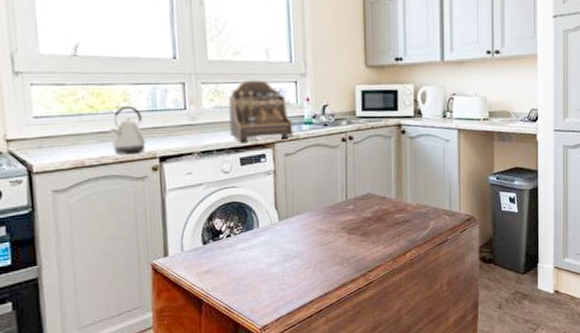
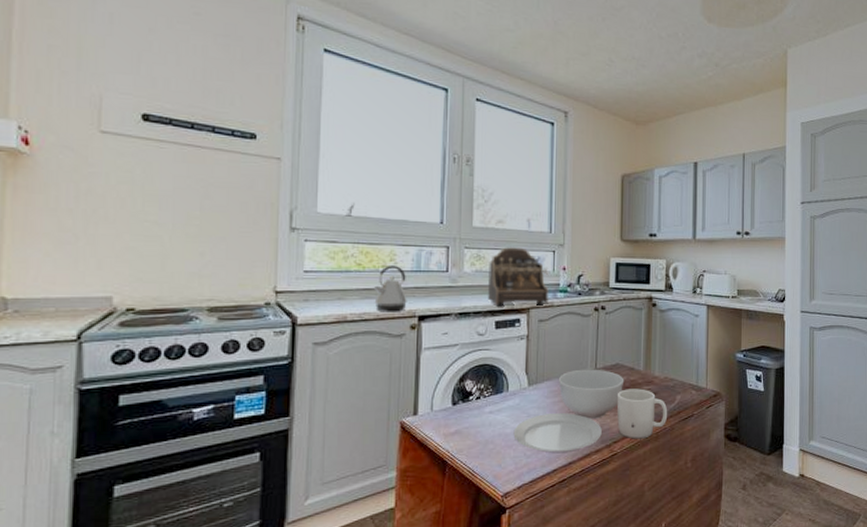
plate: none [267,245,356,286] -> present [513,413,602,454]
bowl: none [309,200,377,250] -> present [558,369,625,419]
mug: none [369,217,422,267] -> present [616,388,668,439]

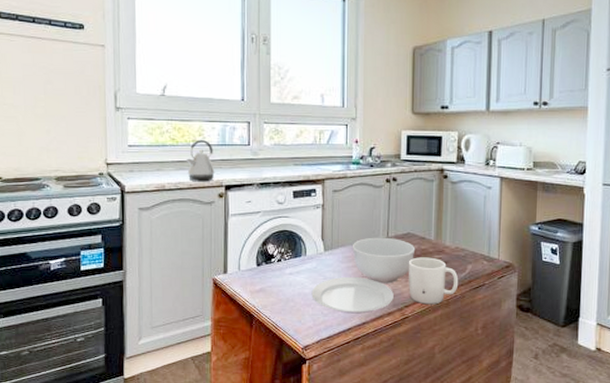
spice rack: present [487,247,549,307] -> none [285,122,342,178]

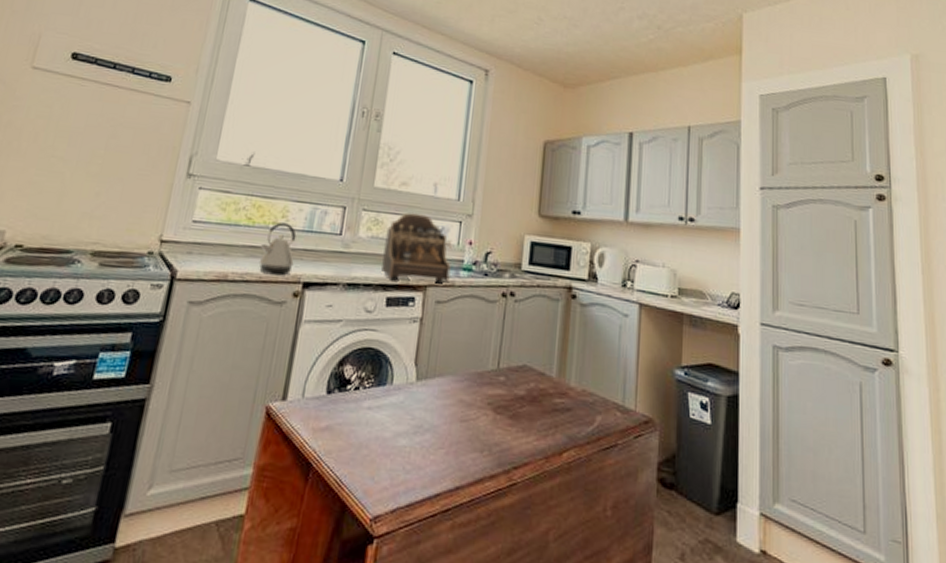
spice rack: none [285,122,342,178] -> present [380,213,452,284]
plate: present [311,277,394,314] -> none [392,418,500,474]
bowl: present [352,237,416,284] -> none [452,367,532,433]
mug: present [408,257,459,305] -> none [519,399,585,469]

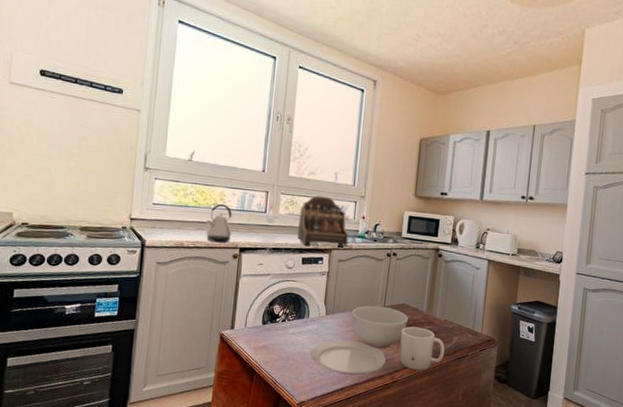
plate: none [392,418,500,474] -> present [310,340,386,375]
bowl: none [452,367,532,433] -> present [351,305,409,349]
mug: none [519,399,585,469] -> present [399,326,445,371]

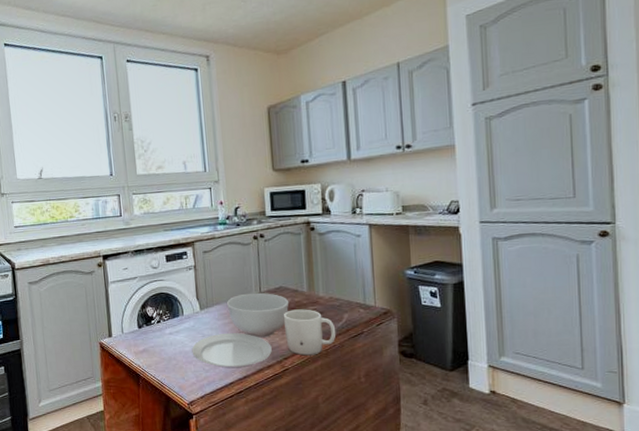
kettle: present [205,203,232,242] -> none [66,215,93,254]
spice rack: present [297,195,350,248] -> none [154,188,210,243]

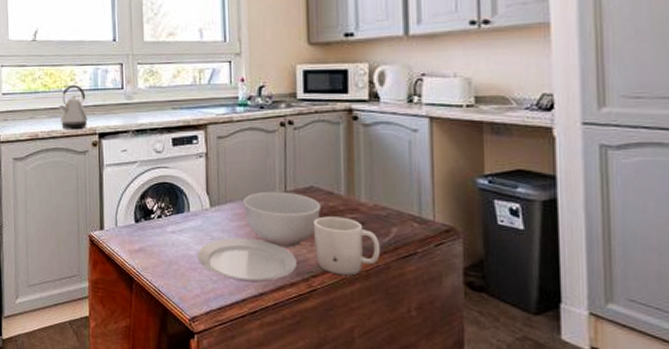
kettle: none [66,215,93,254] -> present [59,84,88,129]

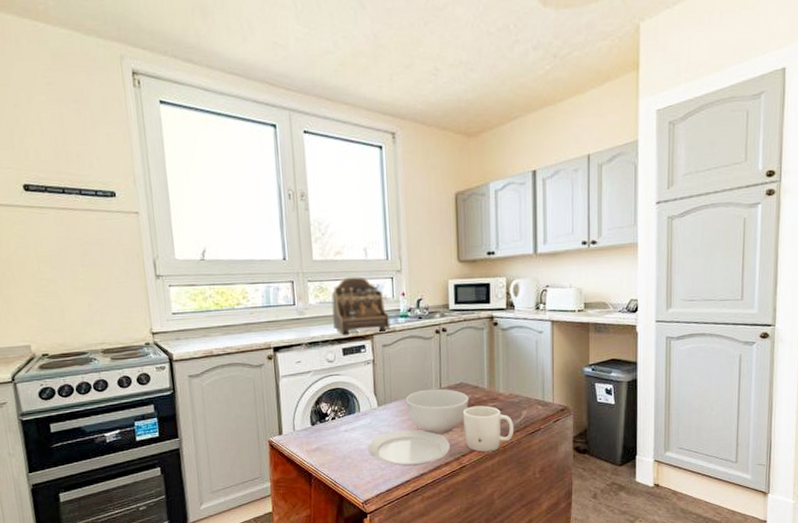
kettle: present [59,84,88,129] -> none [232,302,262,345]
spice rack: none [162,60,227,123] -> present [331,276,391,335]

